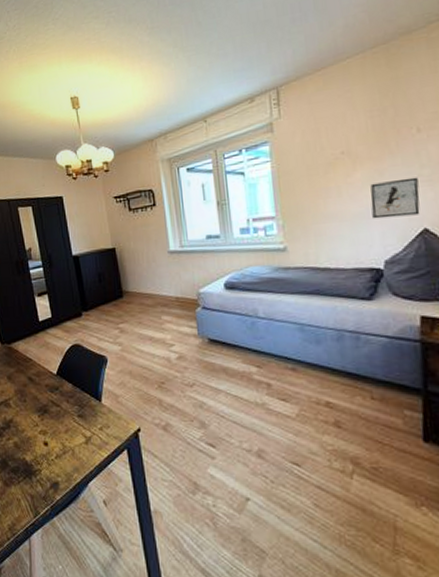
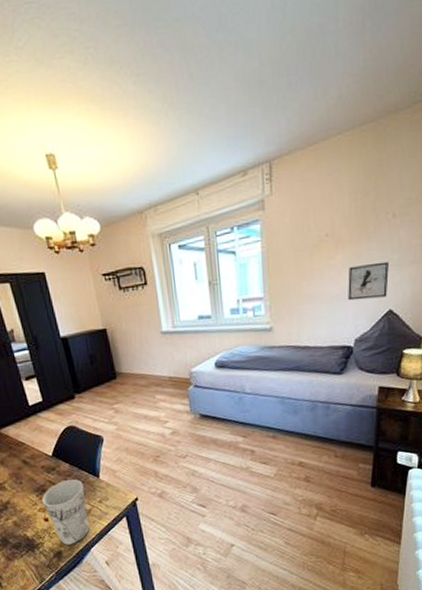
cup: none [43,401,88,477] -> present [41,479,90,546]

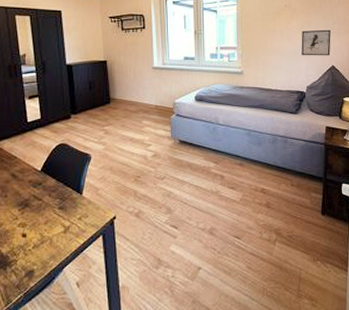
cup: present [41,479,90,546] -> none [23,194,66,264]

